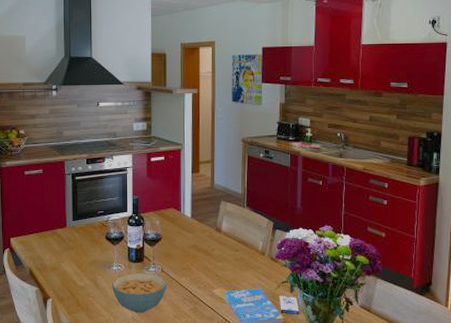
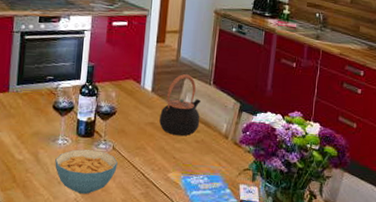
teapot: none [201,200,238,256] -> present [159,74,202,136]

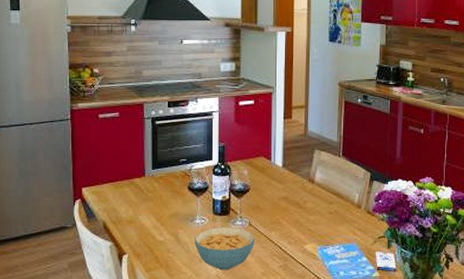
teapot: present [159,74,202,136] -> none [292,148,332,209]

